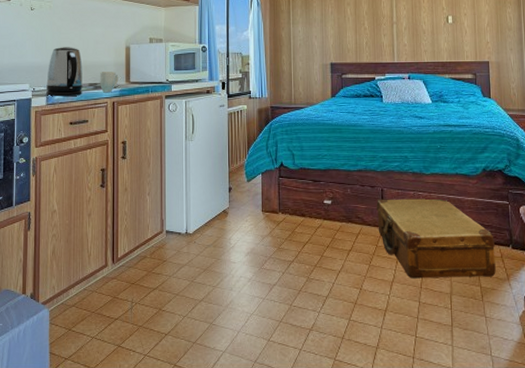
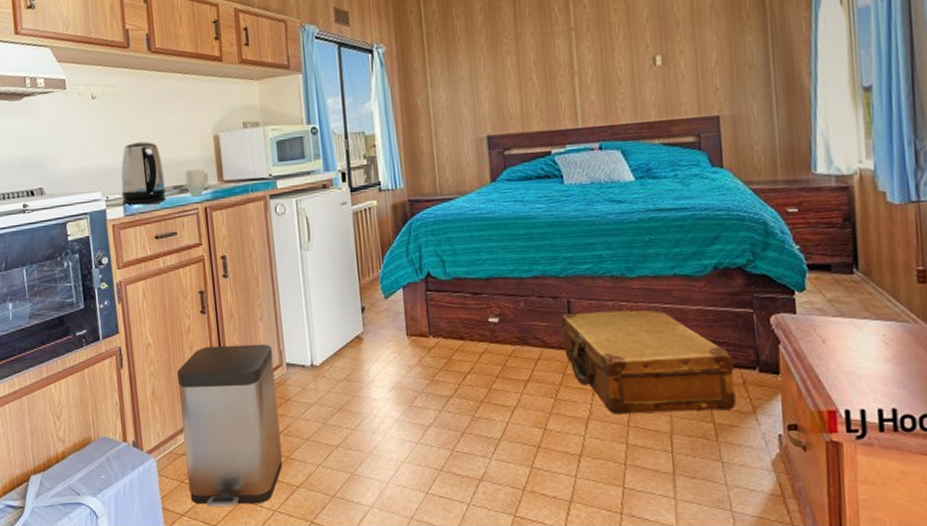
pedal bin: none [75,214,156,352] -> present [176,344,283,507]

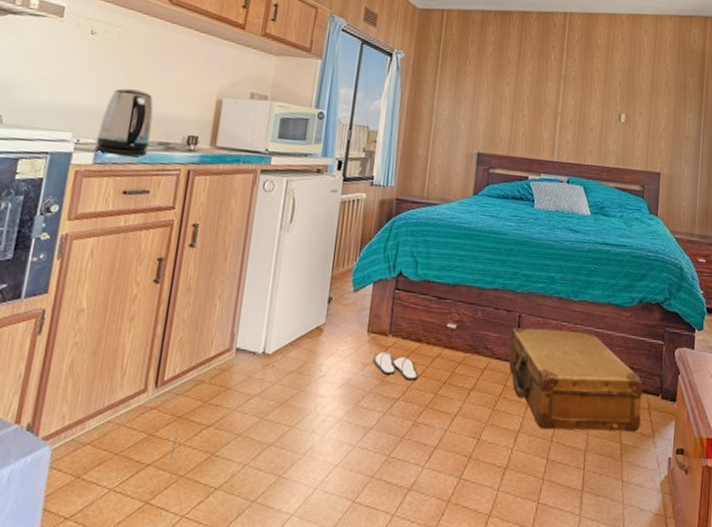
pedal bin: present [176,344,283,507] -> none [82,320,225,511]
mug: present [184,169,209,197] -> none [173,128,202,158]
slippers: none [418,352,468,378] -> present [373,351,418,381]

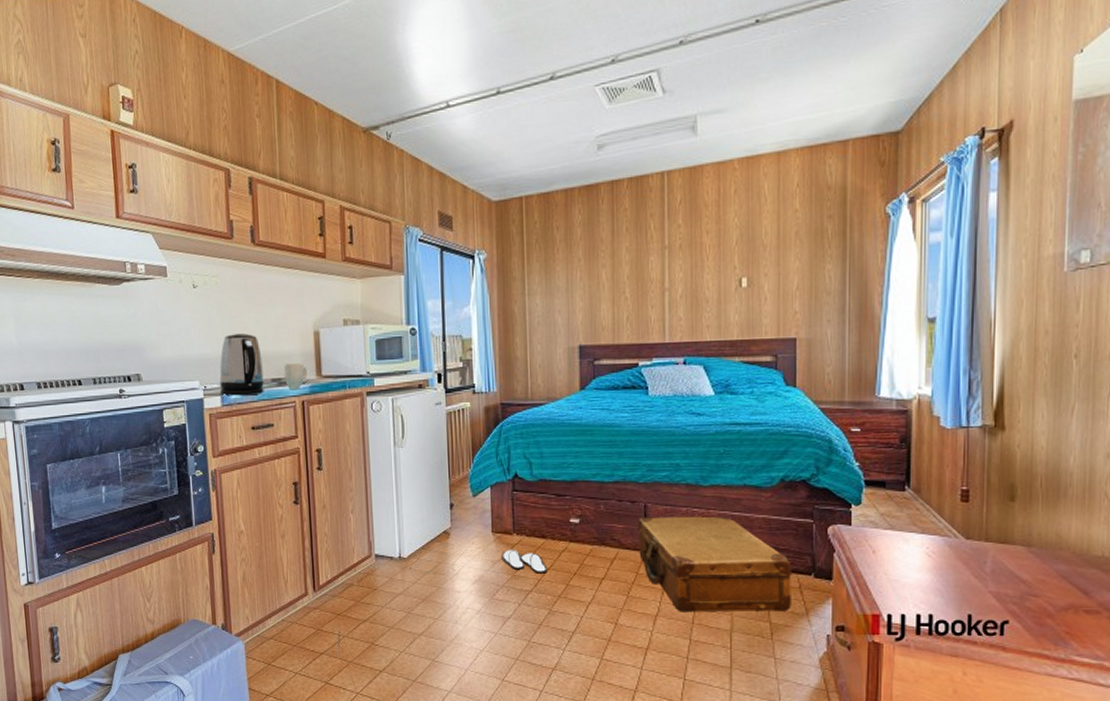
mug: none [173,128,202,158] -> present [283,363,308,390]

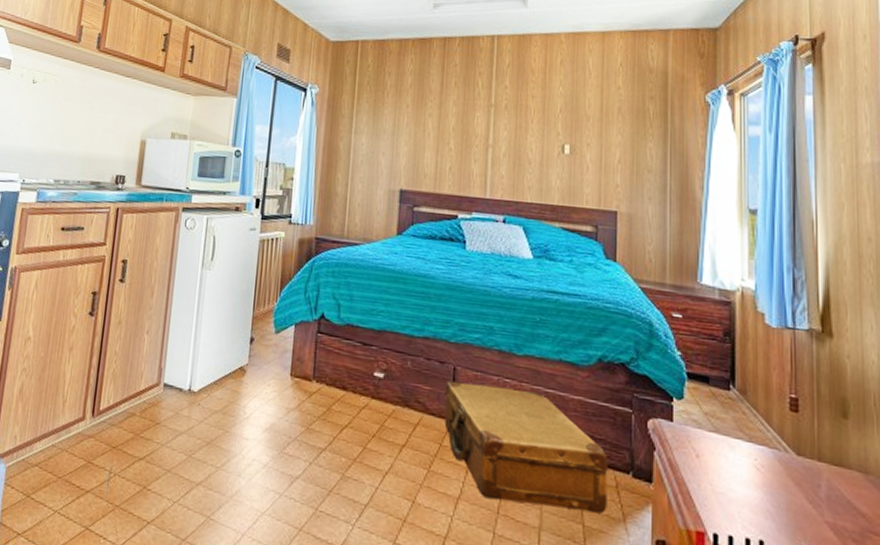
kettle: present [219,333,264,396] -> none [37,132,86,195]
mug: present [283,363,308,390] -> none [103,168,128,196]
slippers: present [501,549,547,574] -> none [297,397,345,431]

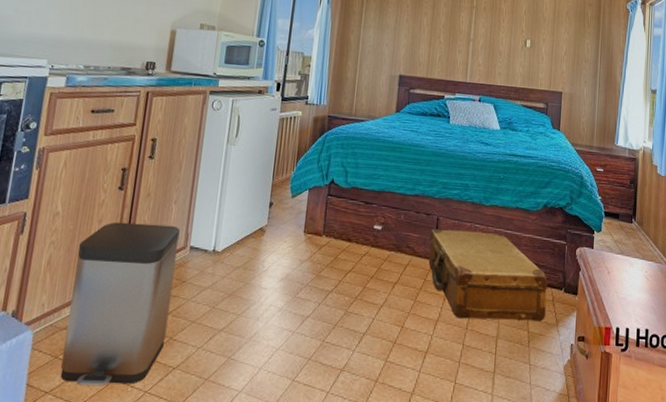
pedal bin: none [32,351,153,536] -> present [60,222,180,387]

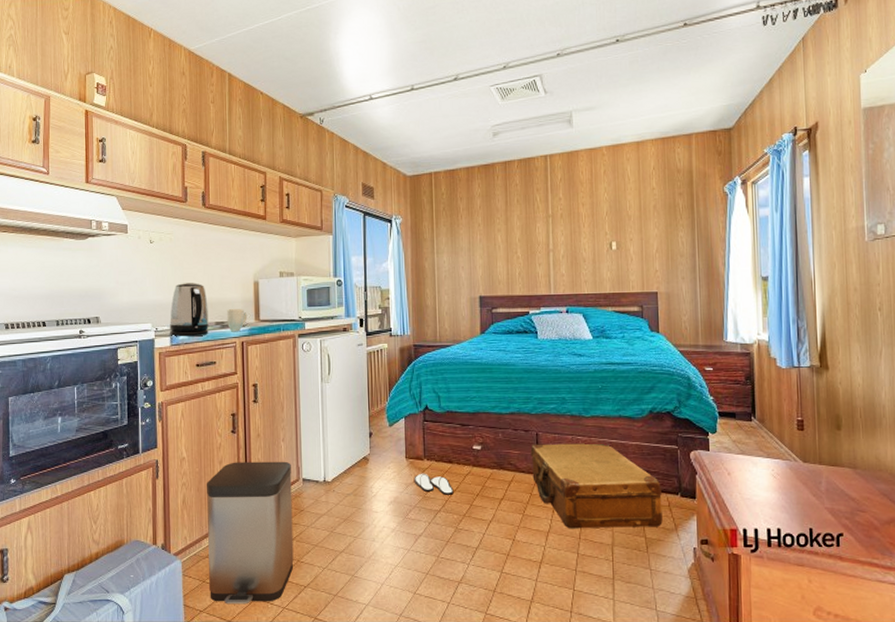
kettle: none [67,21,117,80] -> present [170,283,209,337]
mug: none [134,55,158,81] -> present [226,309,247,332]
slippers: none [309,250,349,275] -> present [414,473,454,495]

